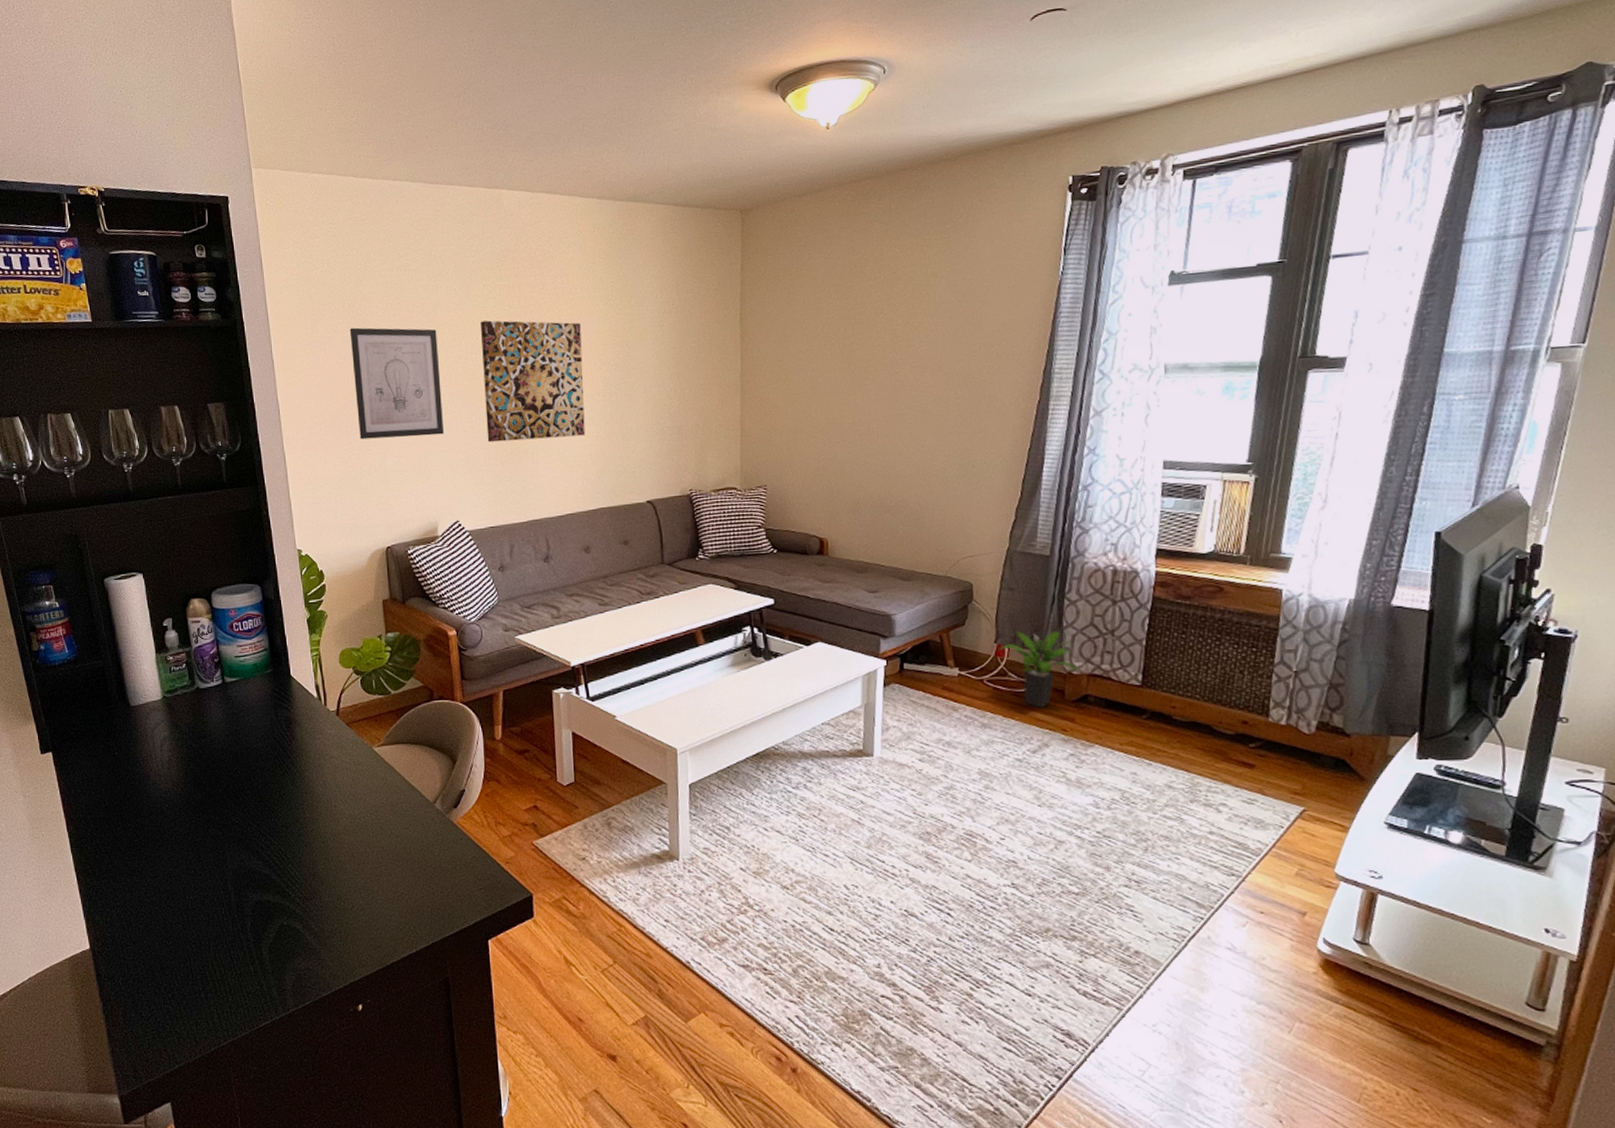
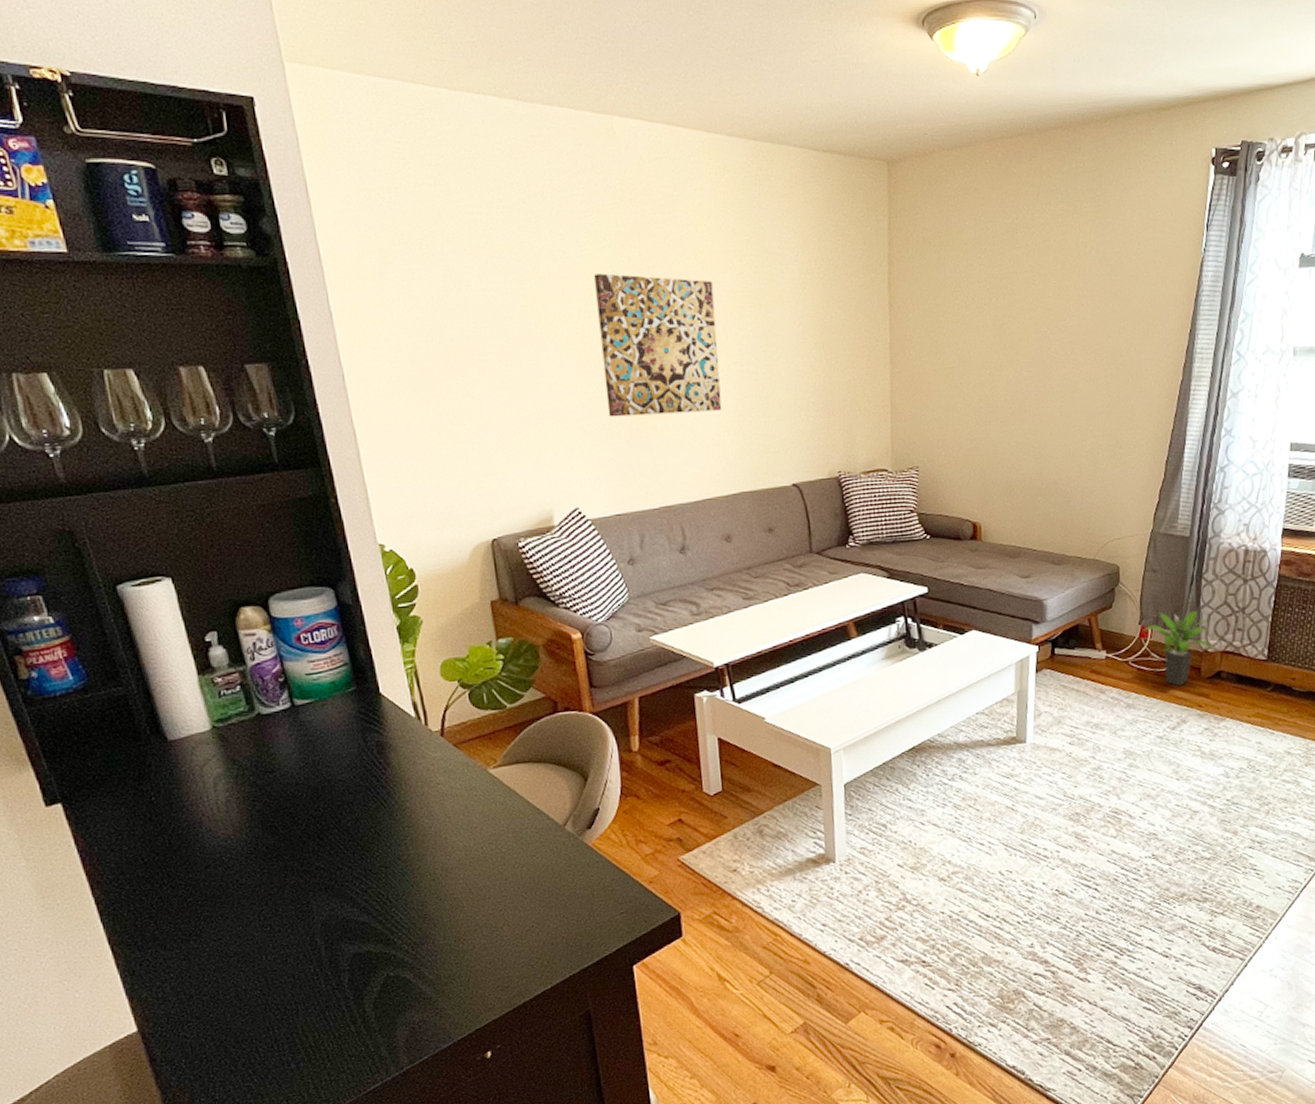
wall art: present [349,327,445,440] -> none [430,275,557,412]

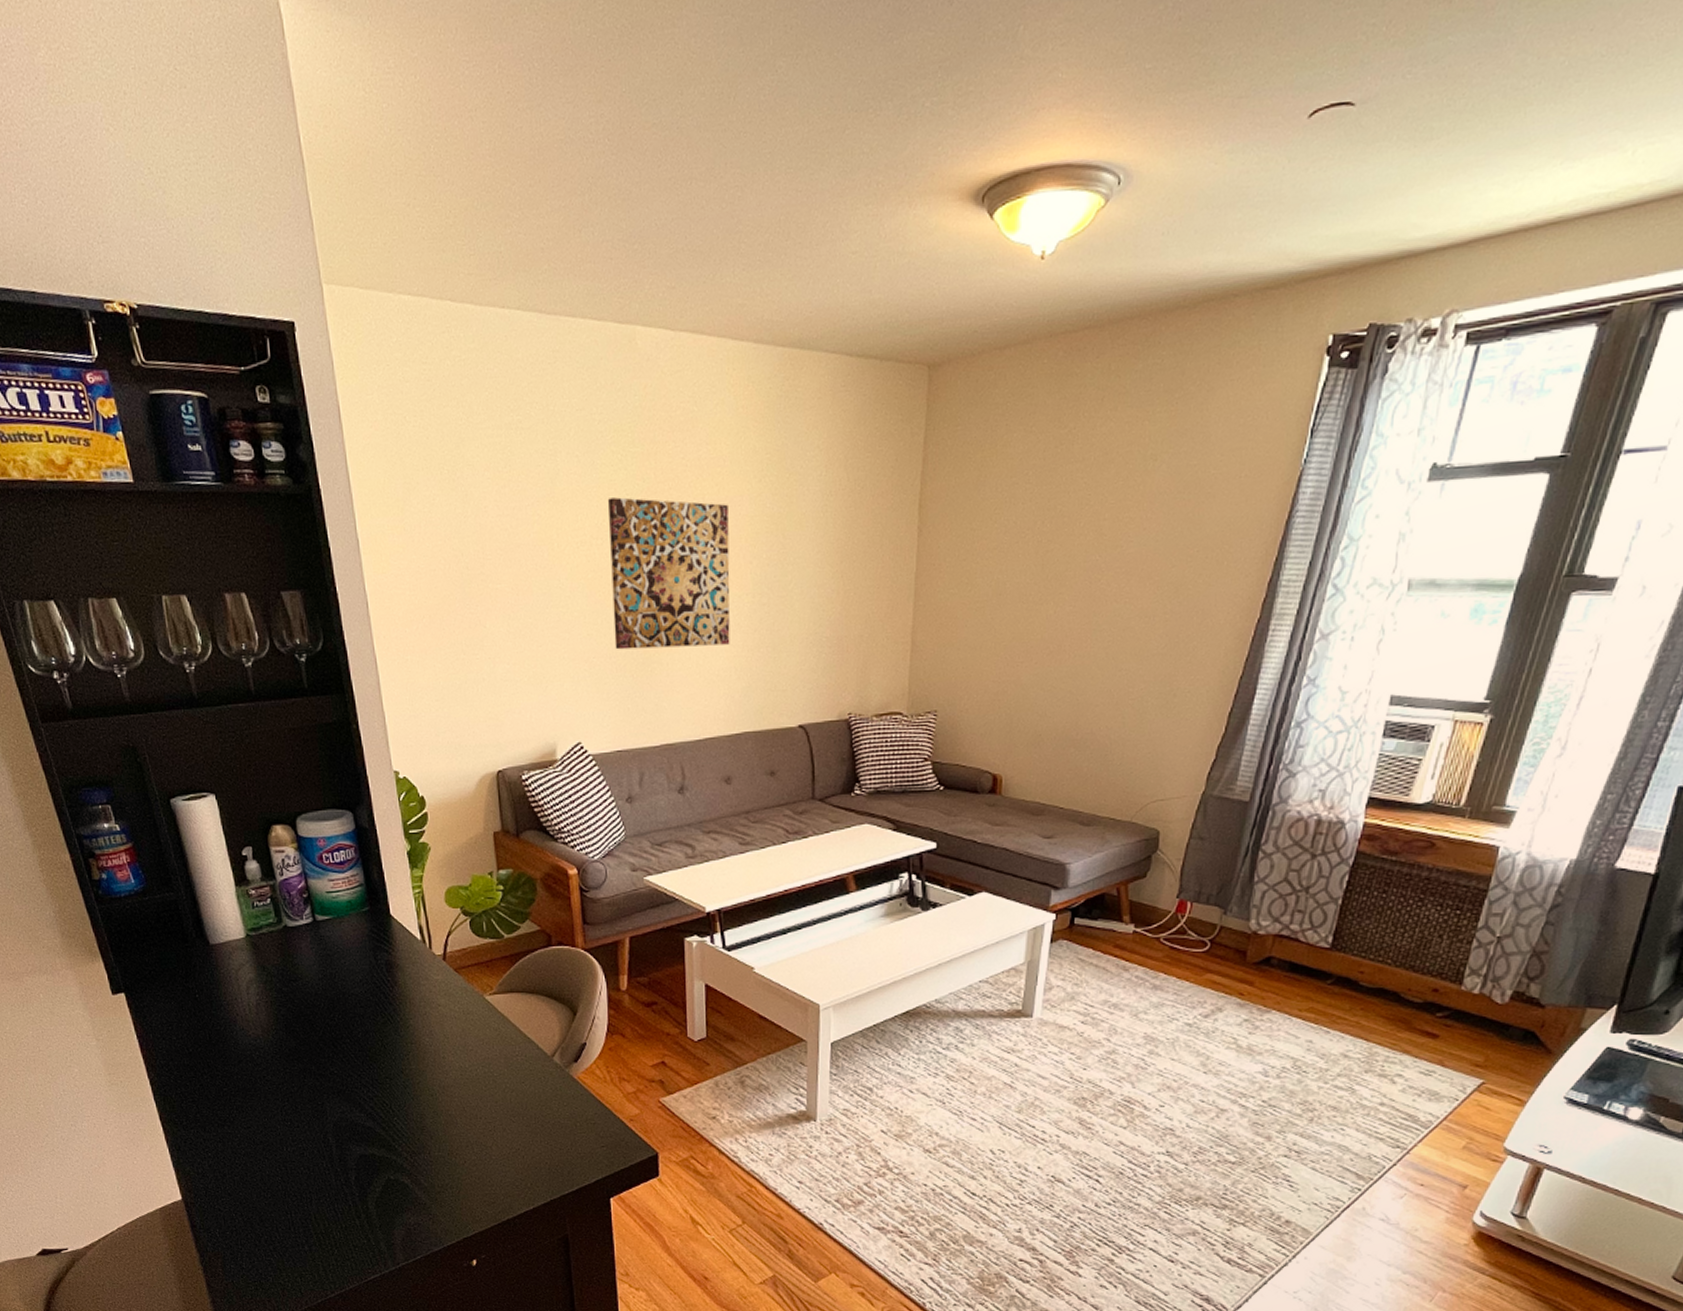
potted plant: present [1142,609,1214,687] -> none [1179,884,1267,971]

